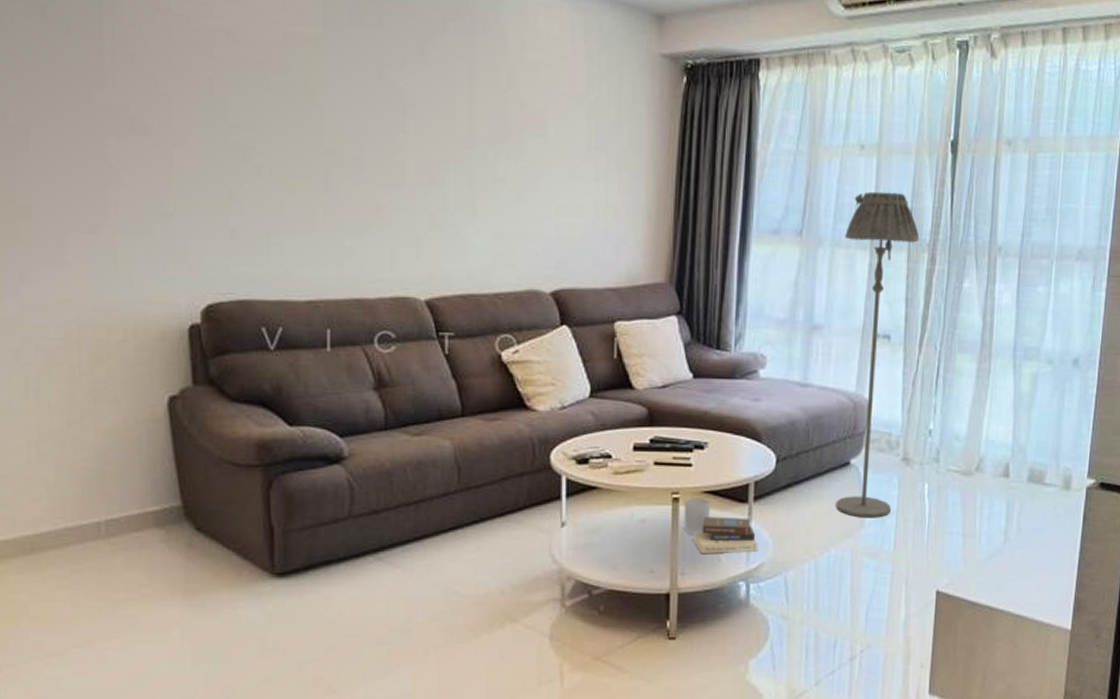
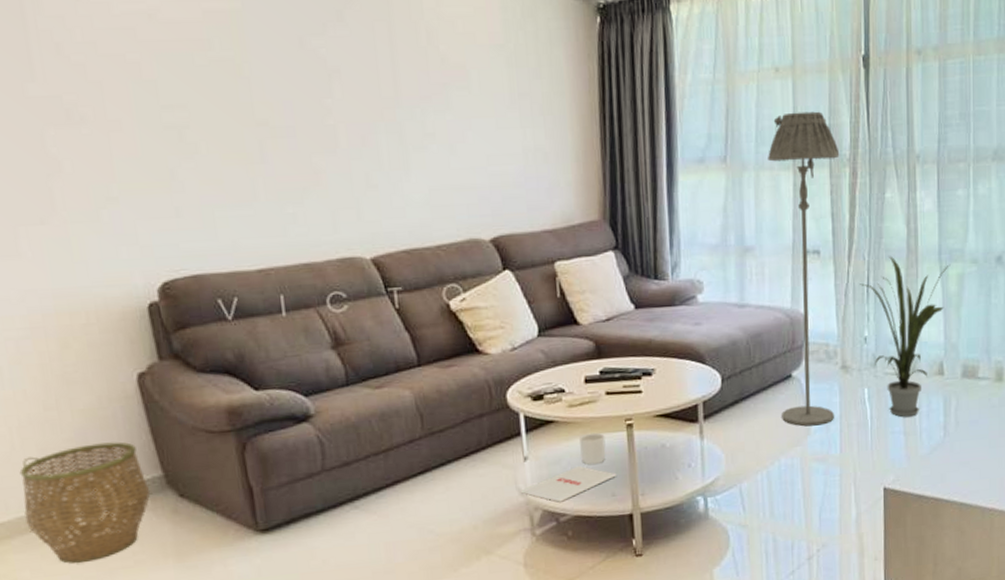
basket: none [31,466,166,591] -> present [19,442,151,564]
magazine: none [555,536,656,574] -> present [521,465,616,503]
mug: none [621,503,649,538] -> present [580,433,606,466]
candle holder: present [684,498,711,536] -> none [637,421,664,459]
books: present [693,516,759,555] -> none [649,436,712,475]
house plant: none [929,348,1025,518] -> present [860,256,951,417]

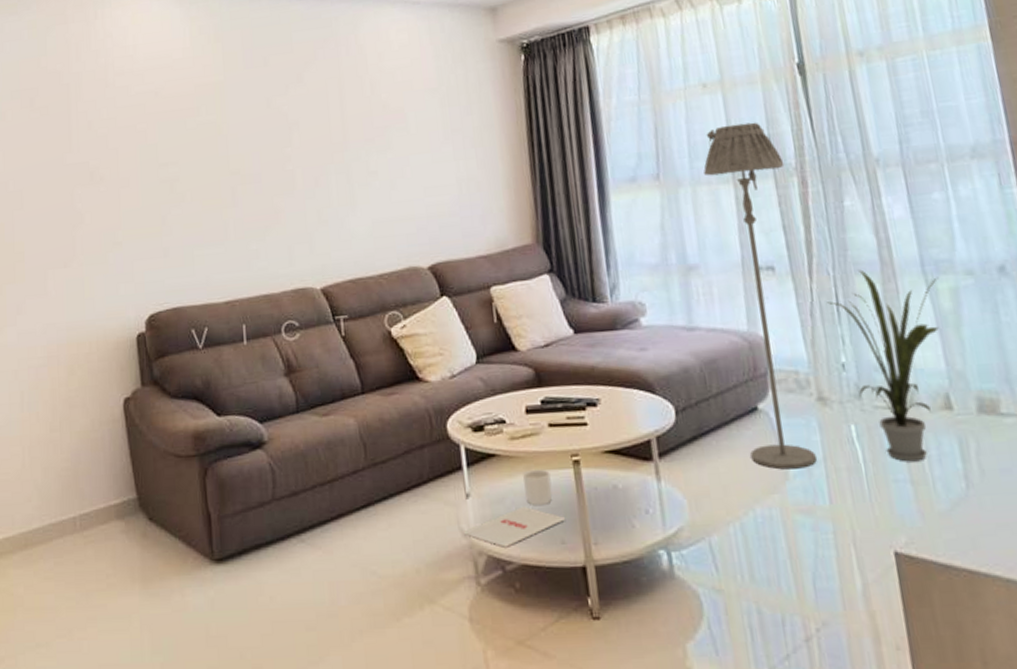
basket: present [19,442,151,564] -> none [26,463,126,583]

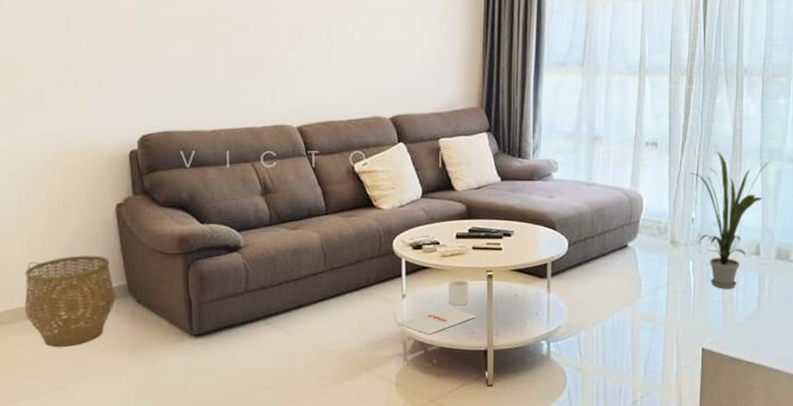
basket: none [26,463,126,583] -> present [24,255,116,348]
floor lamp: present [703,122,817,470] -> none [617,29,679,290]

